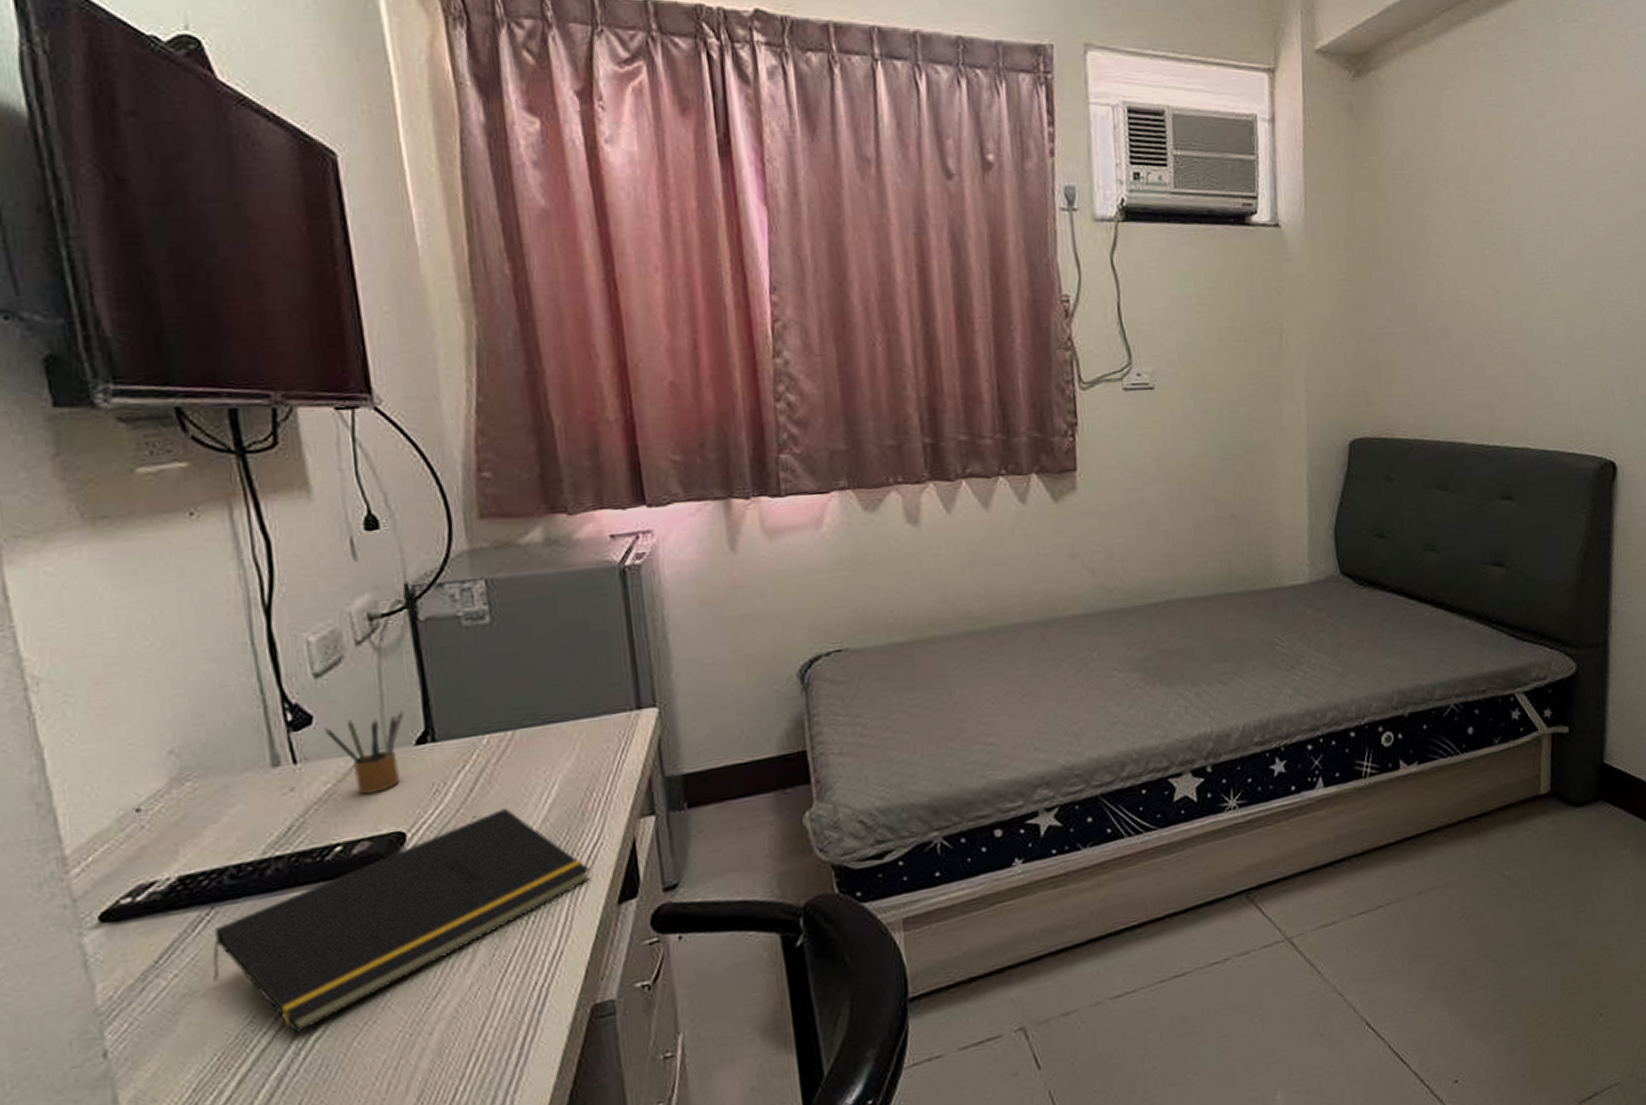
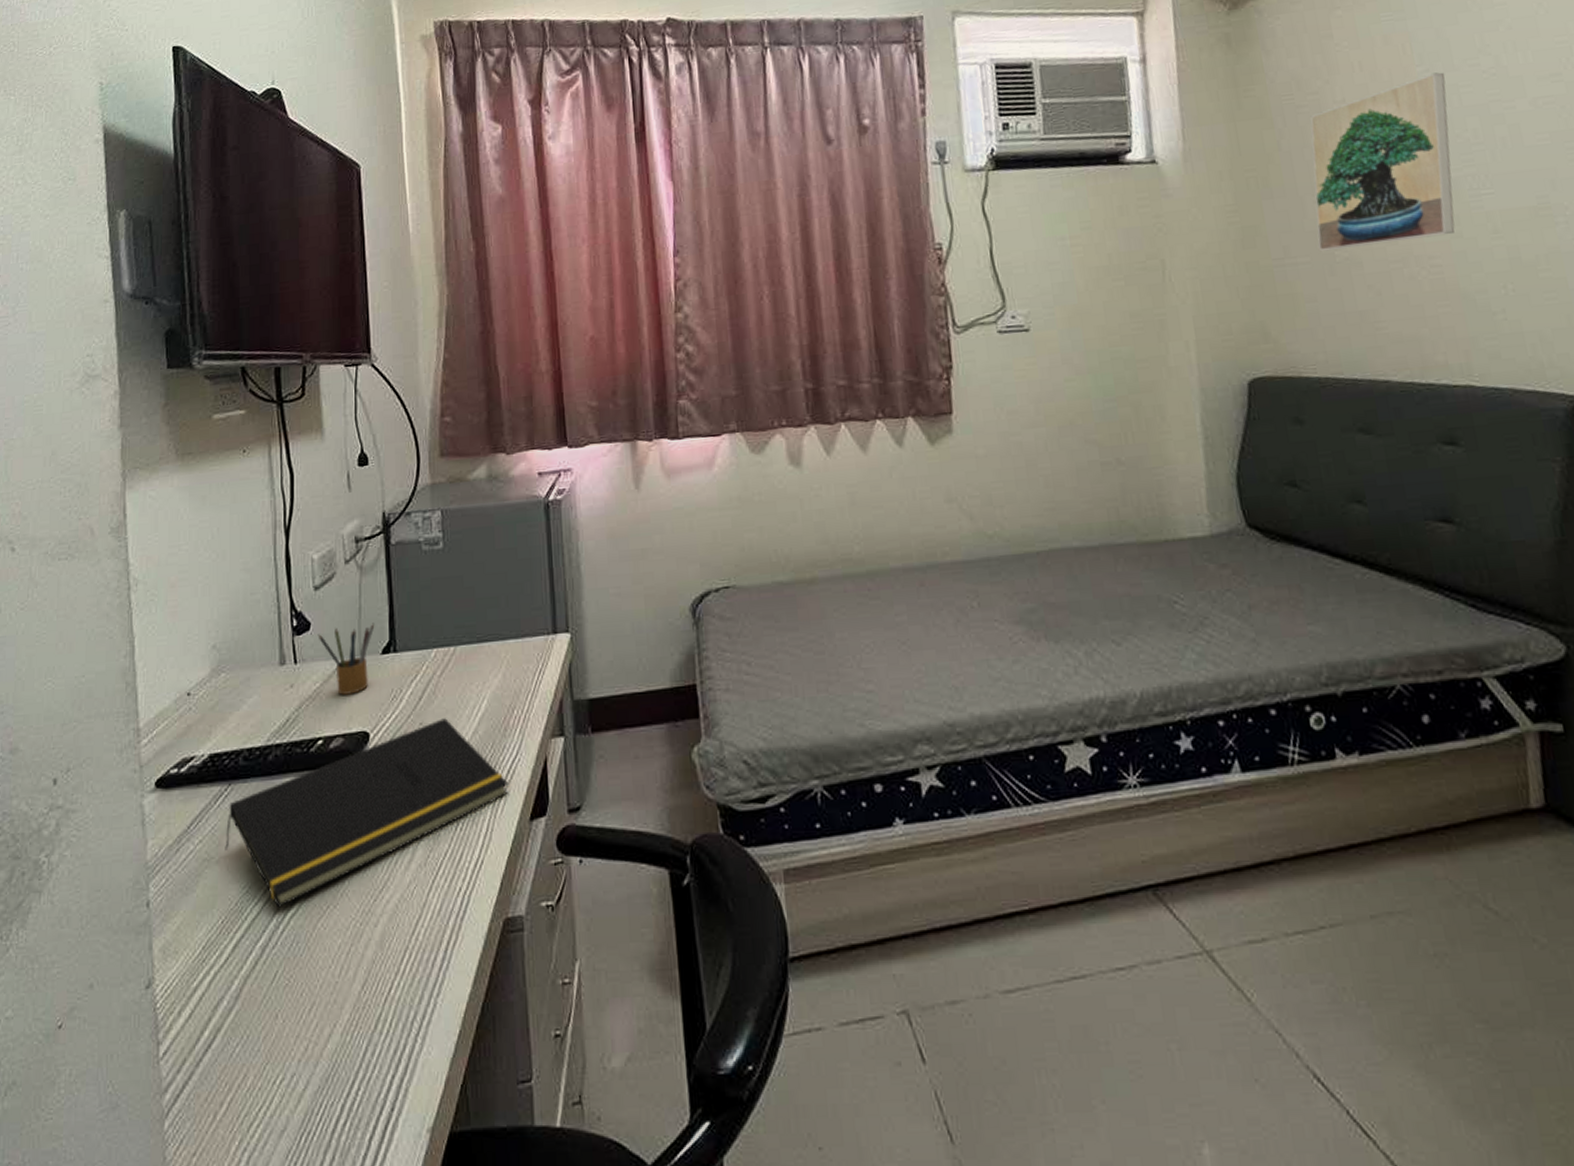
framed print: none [1415,160,1530,323] -> present [1310,72,1455,251]

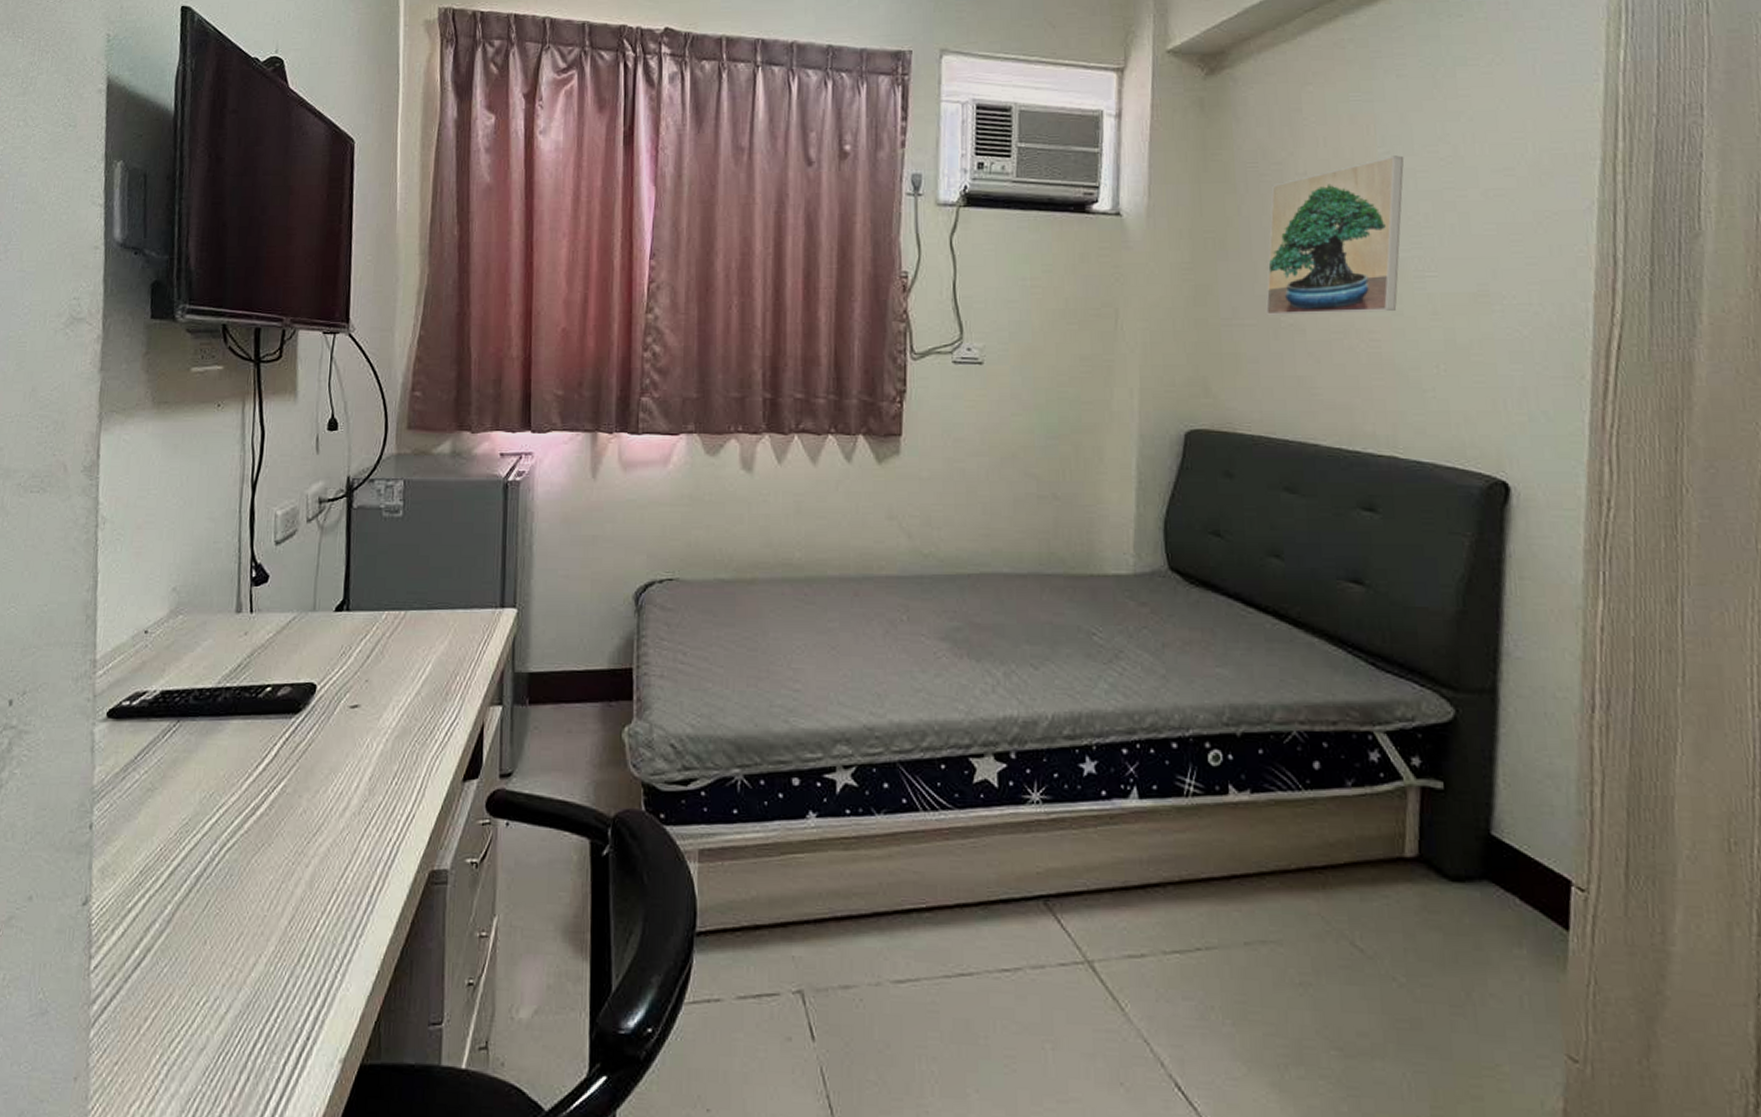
notepad: present [225,718,509,908] -> none [169,678,446,841]
pencil box: present [317,622,375,696] -> none [275,581,331,648]

